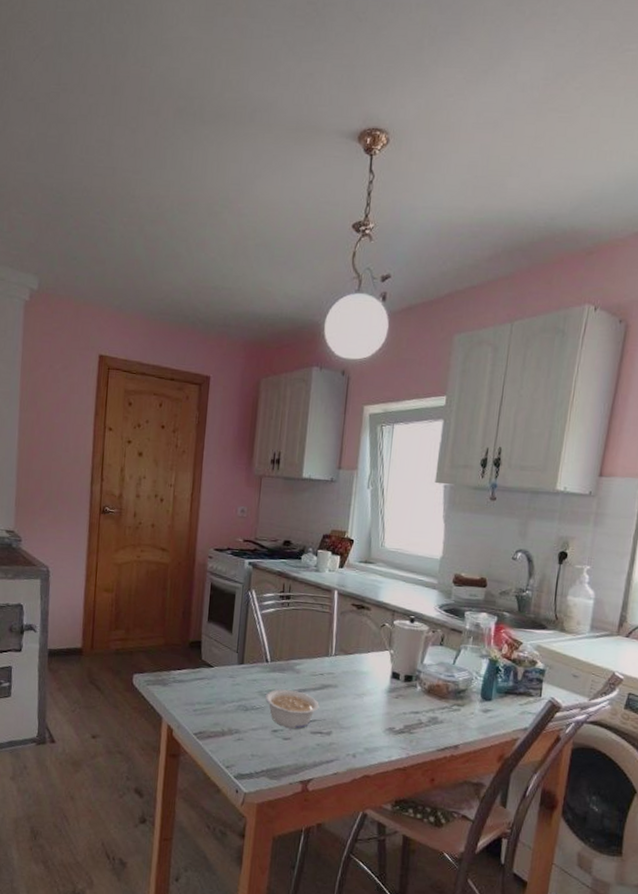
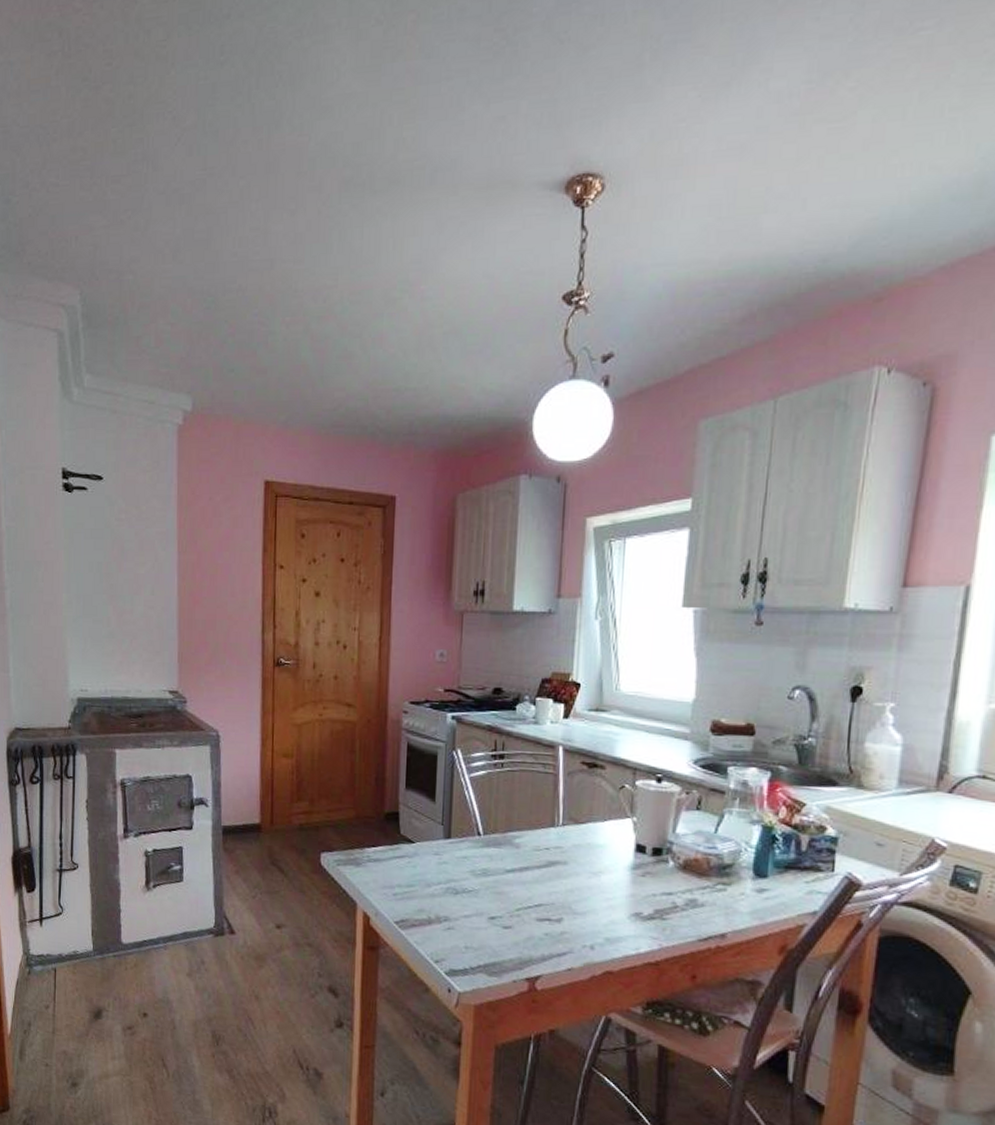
legume: present [265,689,319,729] -> none [479,867,546,915]

